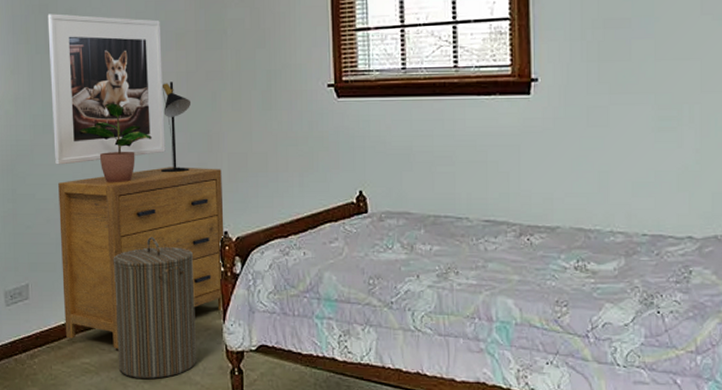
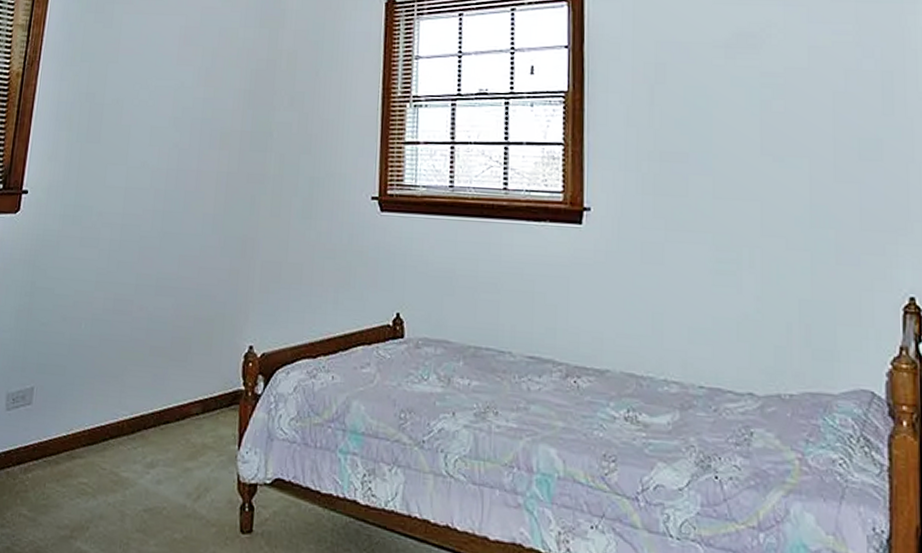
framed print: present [47,13,166,165] -> none [80,103,206,260]
dresser: present [58,167,224,349] -> none [65,270,253,470]
potted plant: present [79,103,152,183] -> none [110,198,184,284]
laundry hamper: present [113,237,196,379] -> none [118,345,213,508]
table lamp: present [160,82,190,173] -> none [188,181,228,278]

